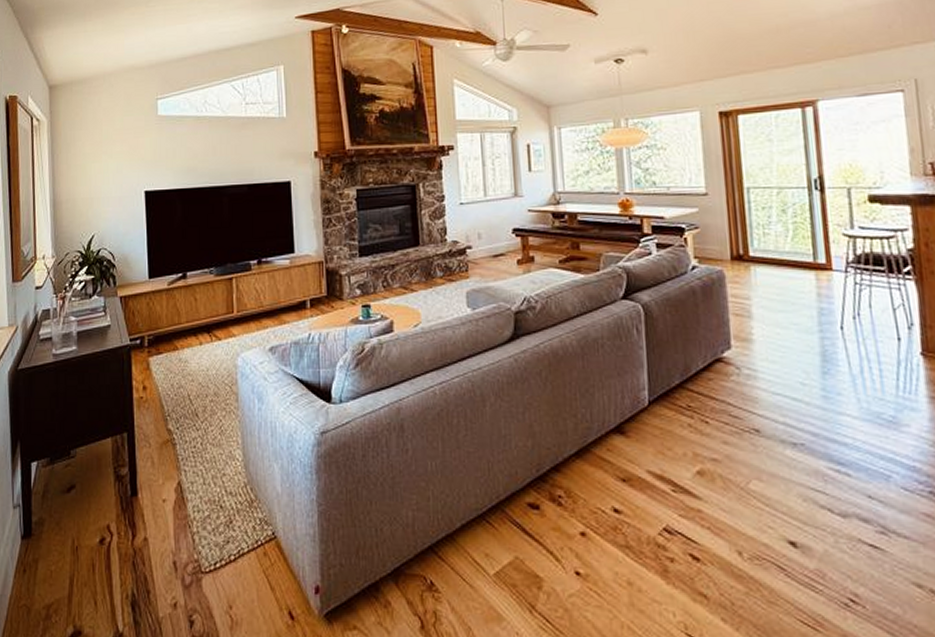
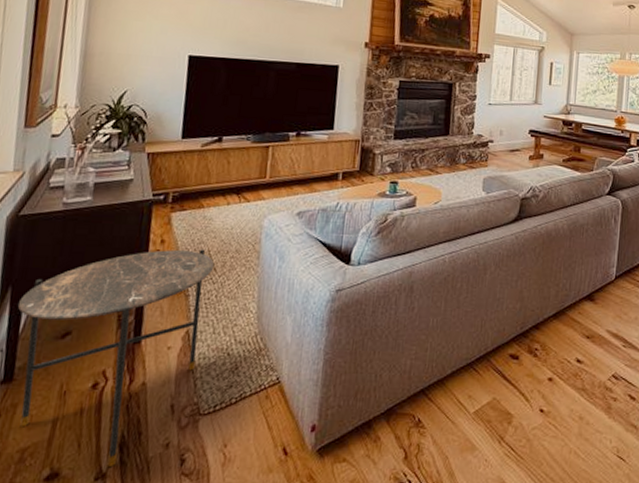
side table: none [27,394,196,628] -> present [17,249,215,468]

